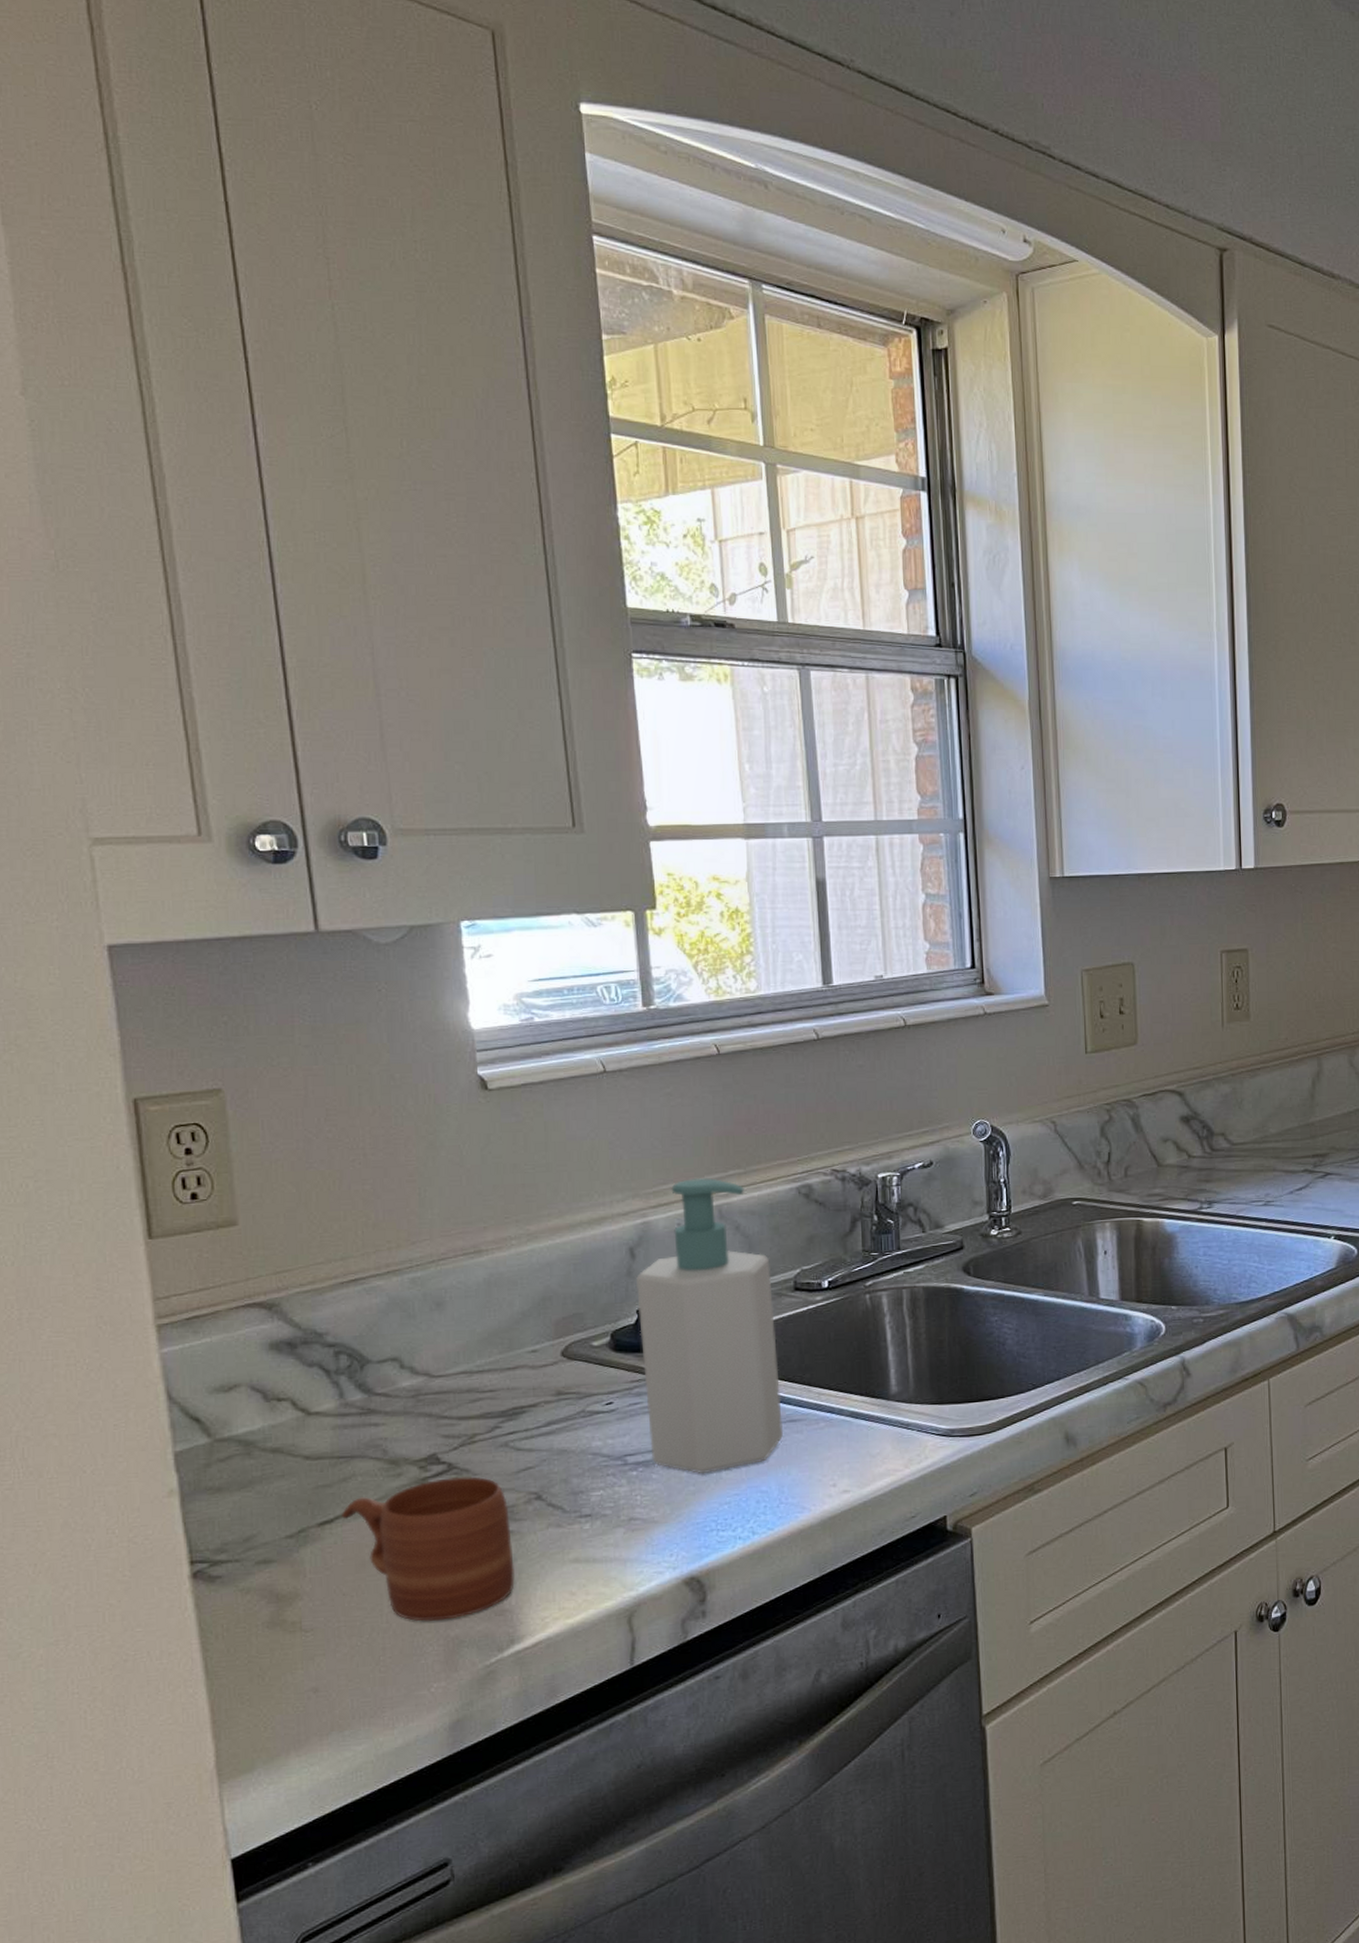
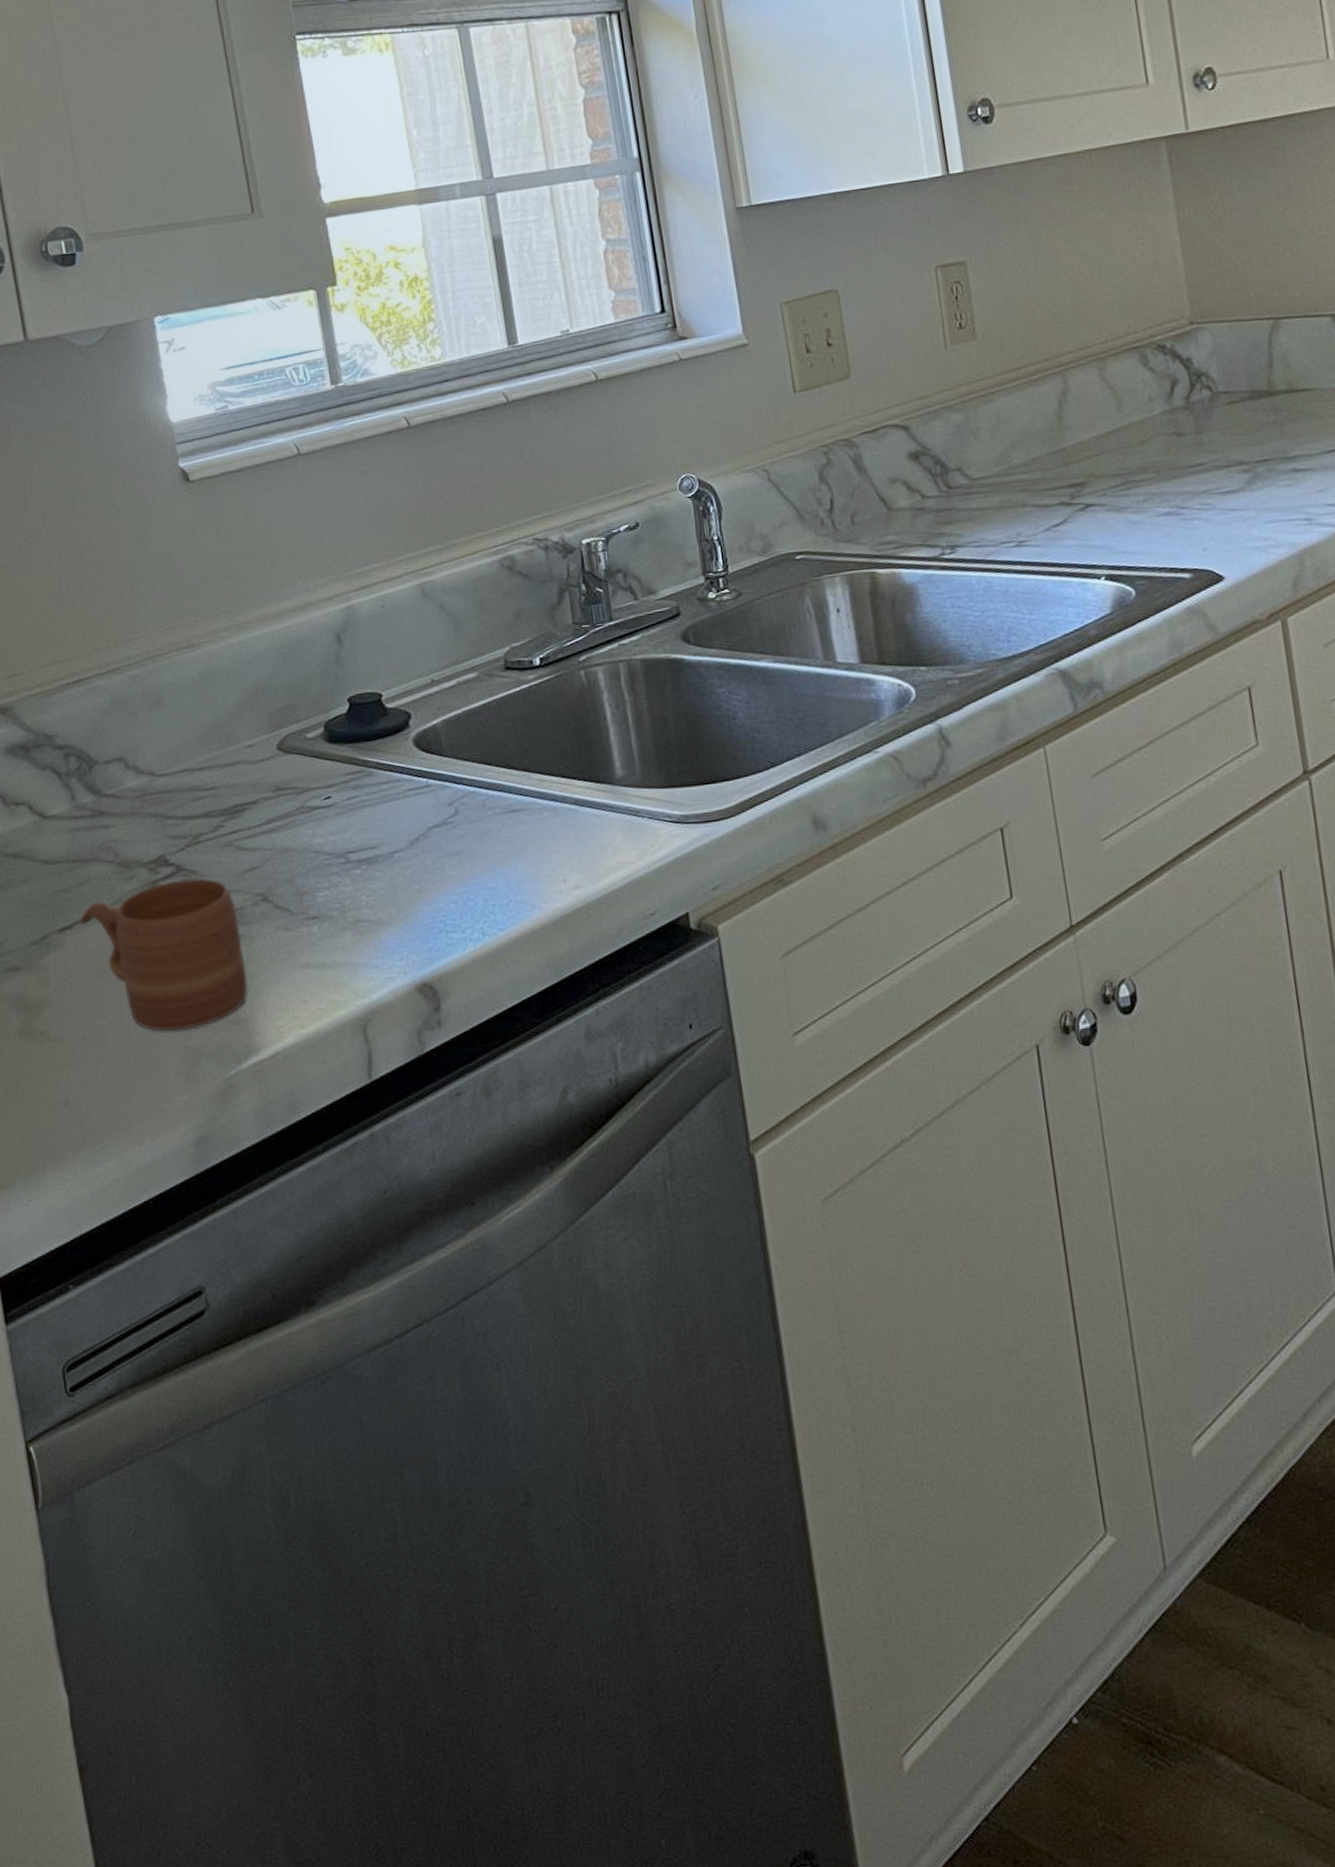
soap bottle: present [635,1177,784,1473] -> none [344,556,507,870]

